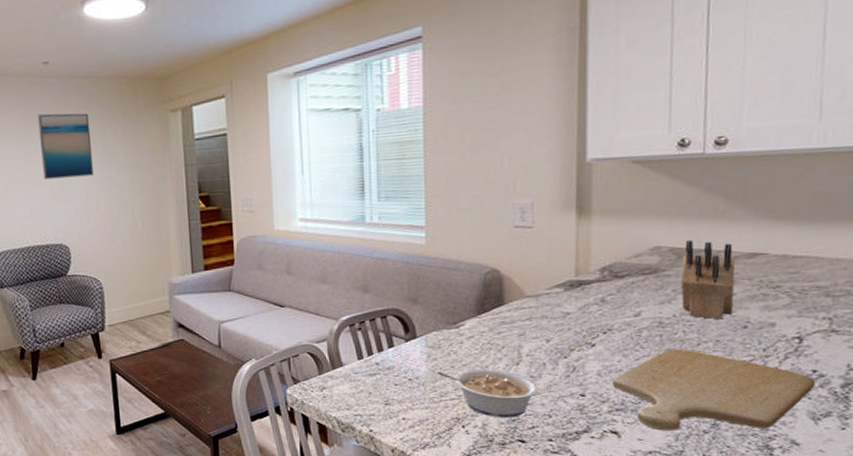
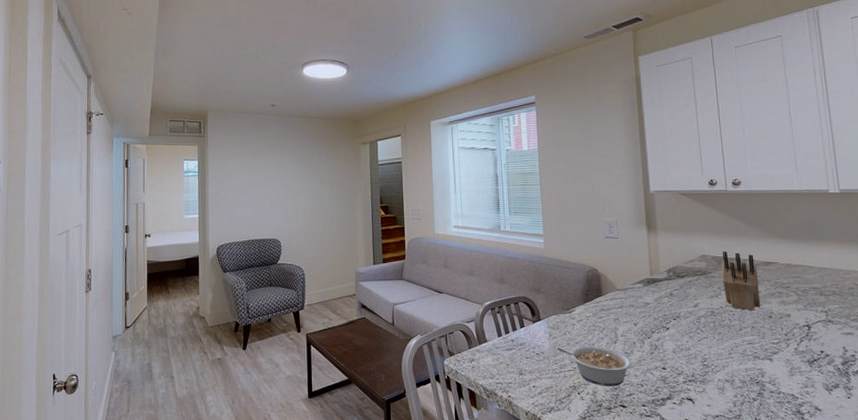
wall art: present [37,113,94,180] -> none [264,141,303,189]
chopping board: present [611,349,816,431] -> none [683,333,824,398]

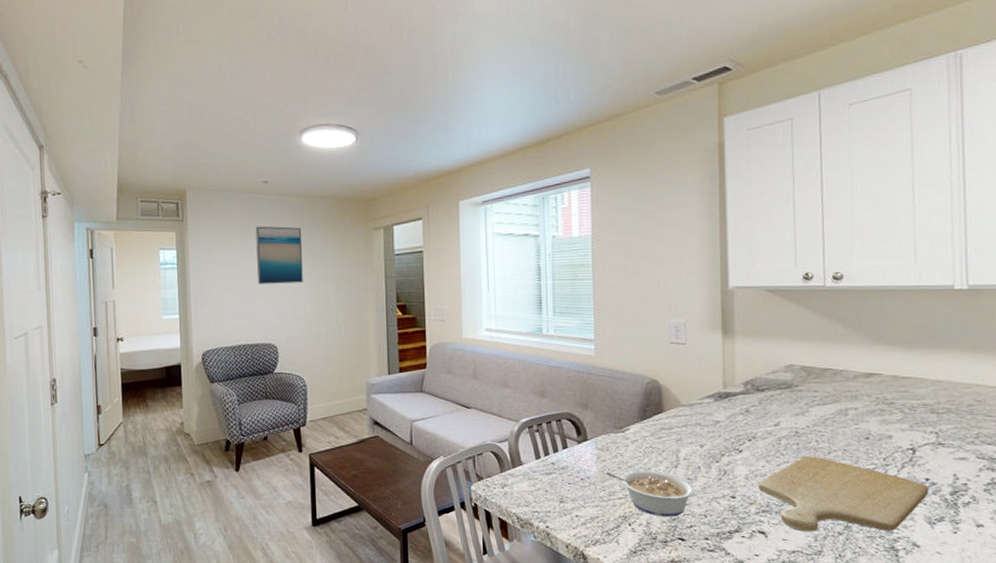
wall art: none [264,141,303,189] -> present [255,226,303,284]
chopping board: none [683,333,824,398] -> present [758,456,929,532]
knife block: present [722,251,761,311] -> none [812,359,857,431]

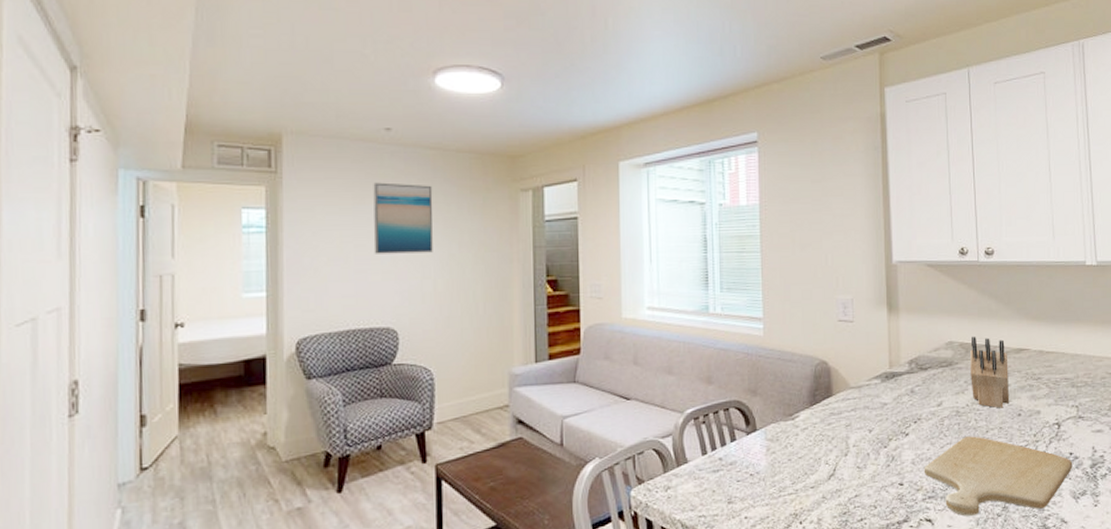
legume: present [605,470,696,517] -> none [775,460,866,512]
knife block: none [812,359,857,431] -> present [970,336,1010,409]

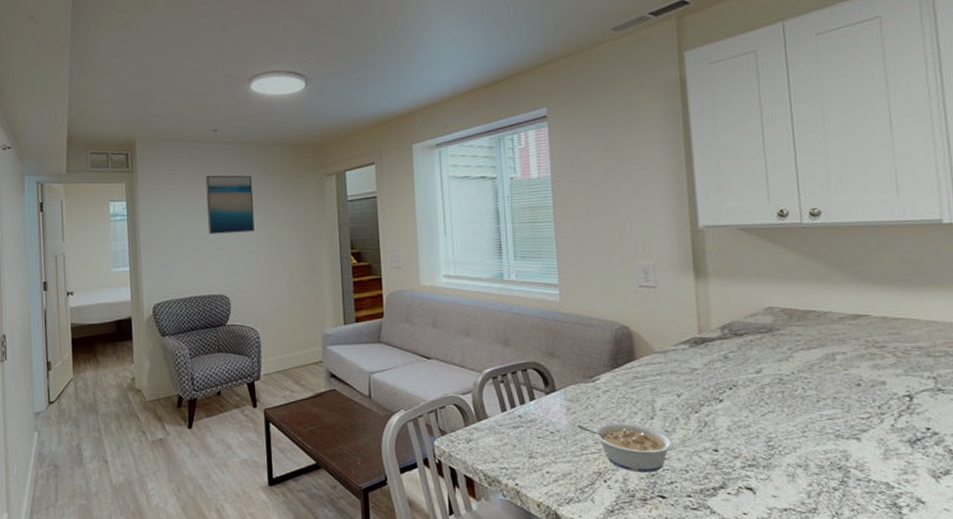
legume: none [775,460,866,512] -> present [576,421,675,473]
chopping board: present [924,436,1073,516] -> none [742,405,931,488]
knife block: present [970,336,1010,409] -> none [795,301,846,377]

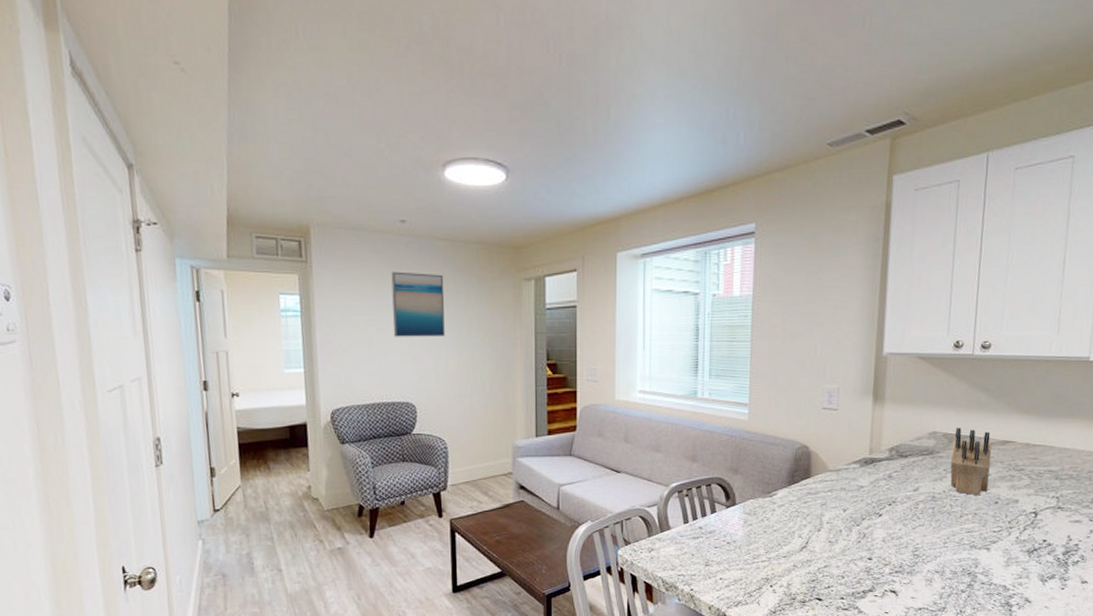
legume: present [576,421,675,473] -> none [751,533,836,579]
knife block: none [795,301,846,377] -> present [950,427,992,496]

